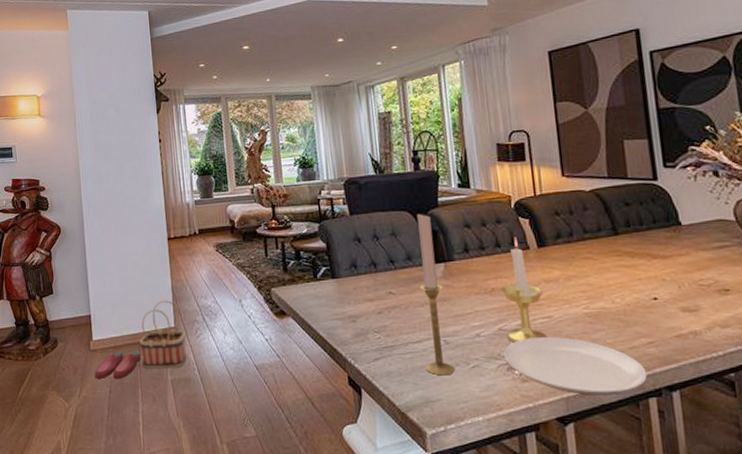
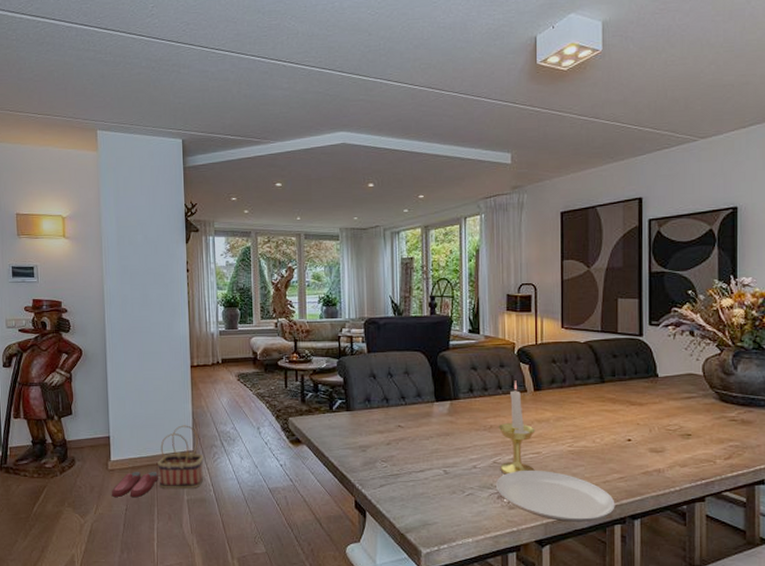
candlestick: present [416,212,455,376] -> none [425,354,452,502]

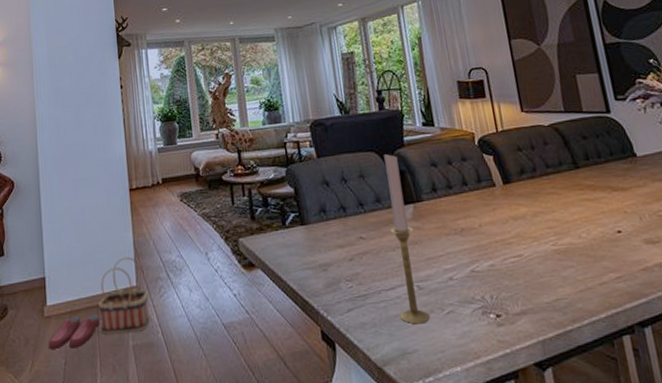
candlestick: none [425,354,452,502] -> present [383,152,430,325]
plate: present [495,470,615,522] -> none [477,276,619,337]
candlestick: present [498,380,536,475] -> none [470,174,519,285]

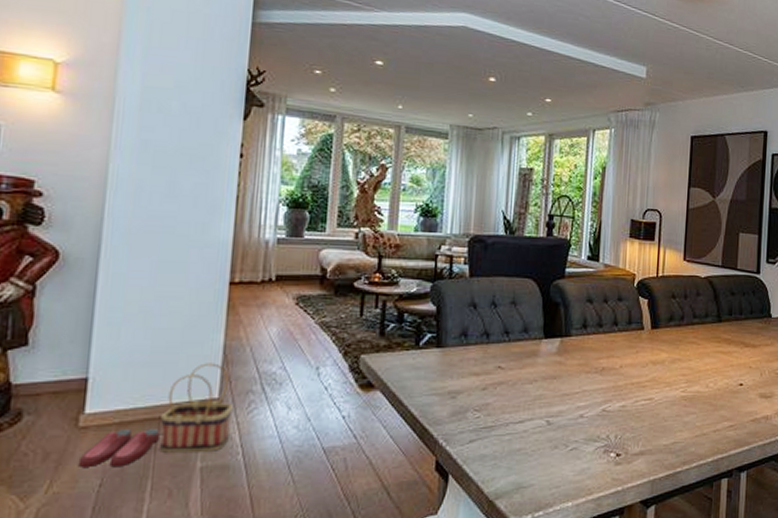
candlestick: present [383,152,430,325] -> none [522,282,556,459]

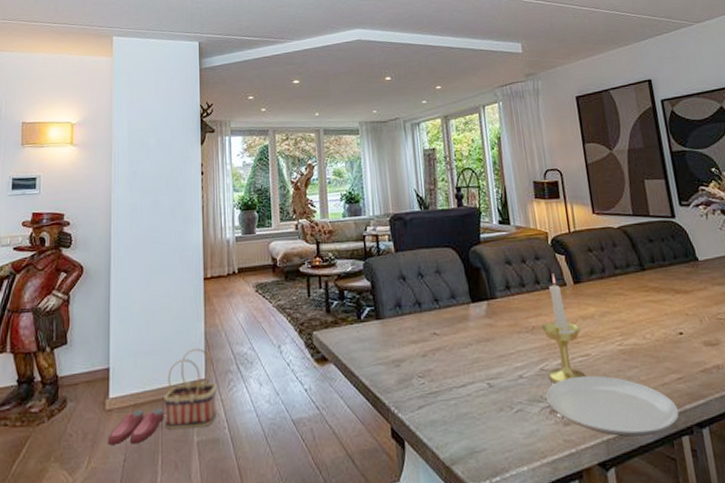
plate: none [602,418,724,478] -> present [545,375,679,437]
candlestick: none [609,316,650,425] -> present [541,273,586,384]

